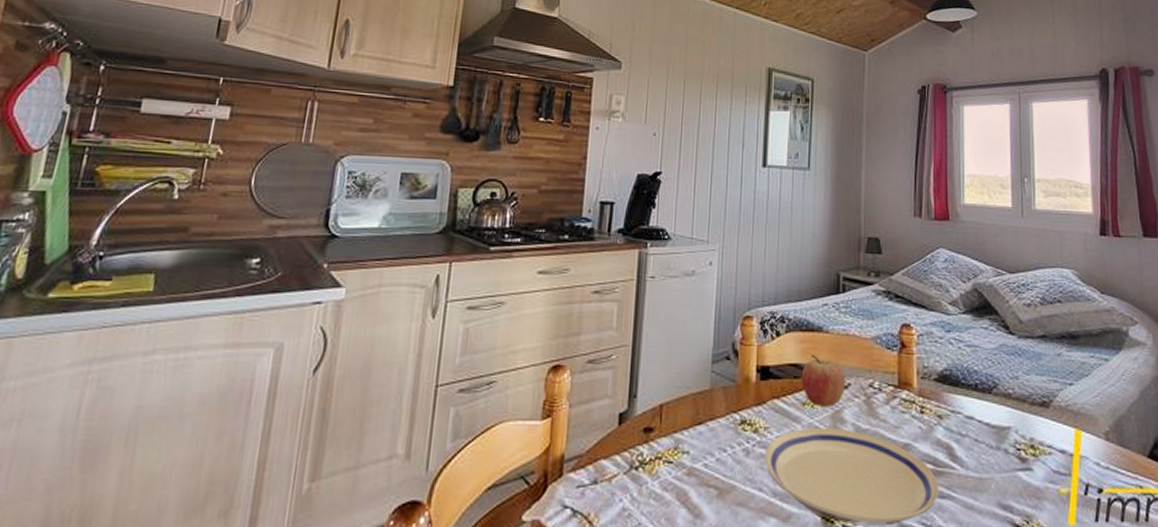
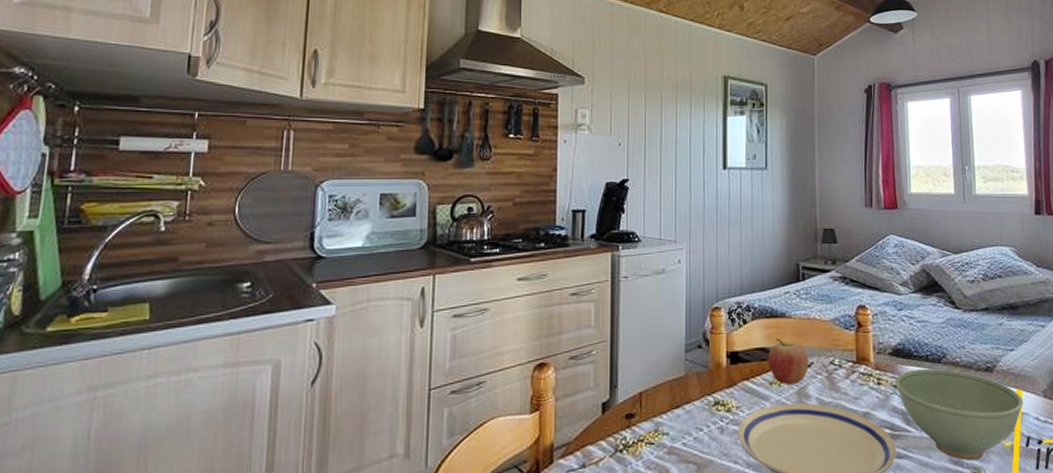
bowl: none [940,398,1083,507] -> present [895,368,1024,461]

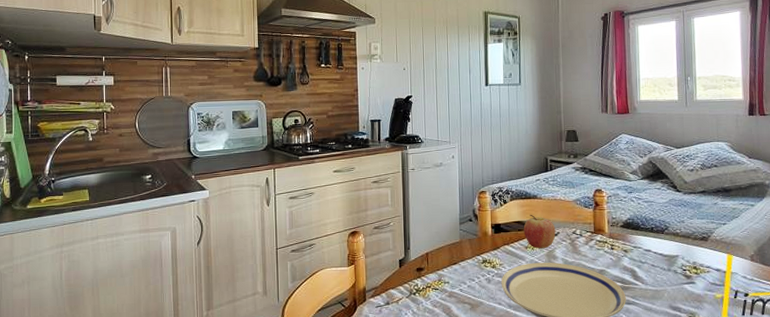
bowl: present [895,368,1024,461] -> none [626,237,734,308]

